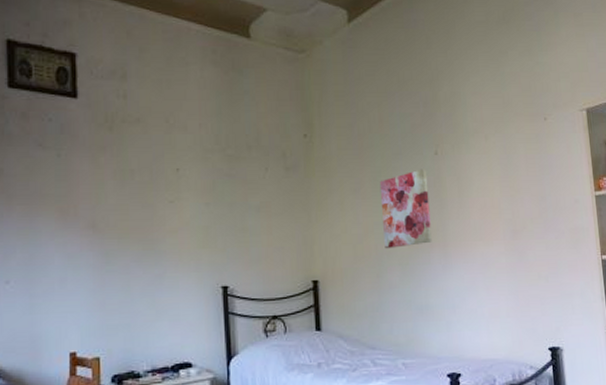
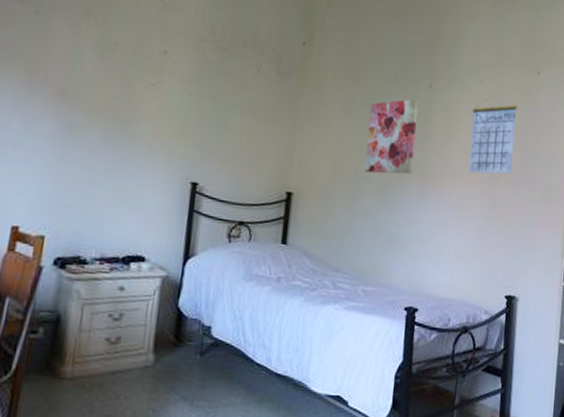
calendar: none [482,148,535,231] -> present [468,94,518,174]

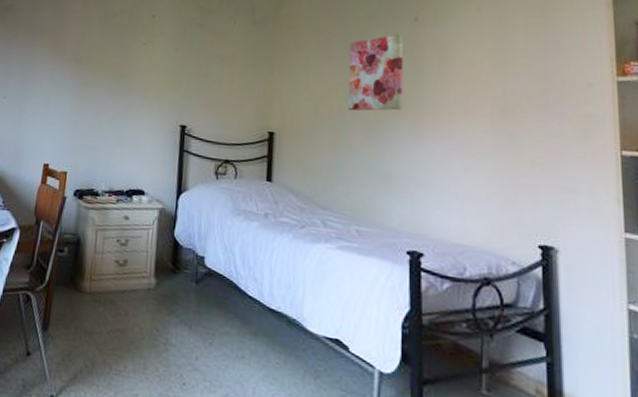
calendar: present [468,94,518,174] -> none [470,20,531,107]

